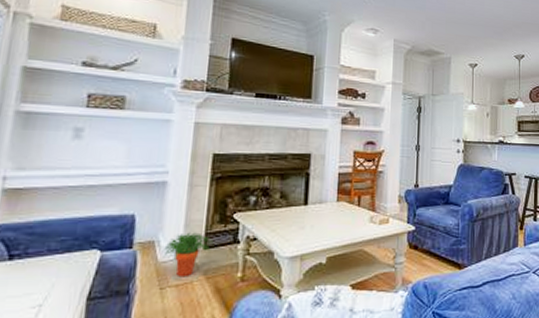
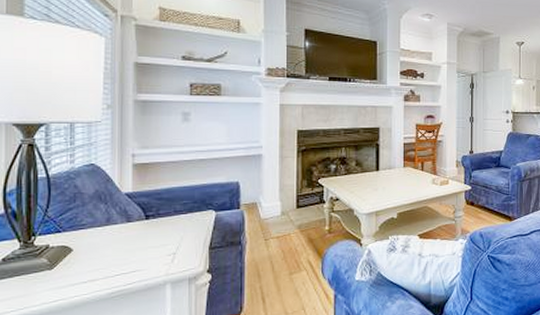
potted plant: present [162,232,213,278] -> none [263,195,304,231]

